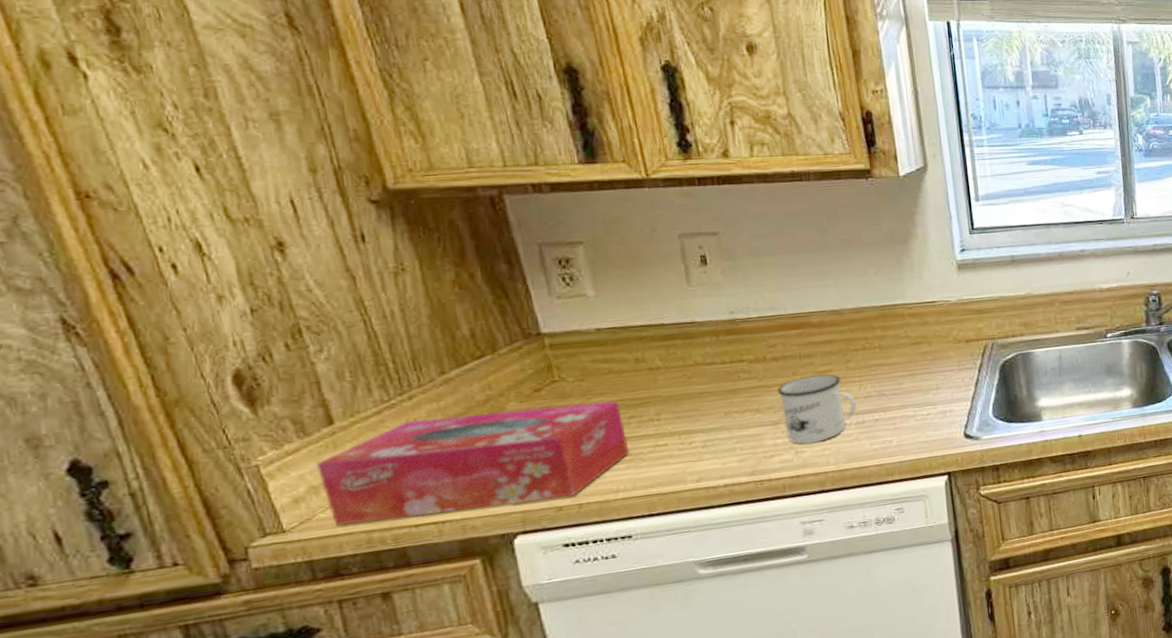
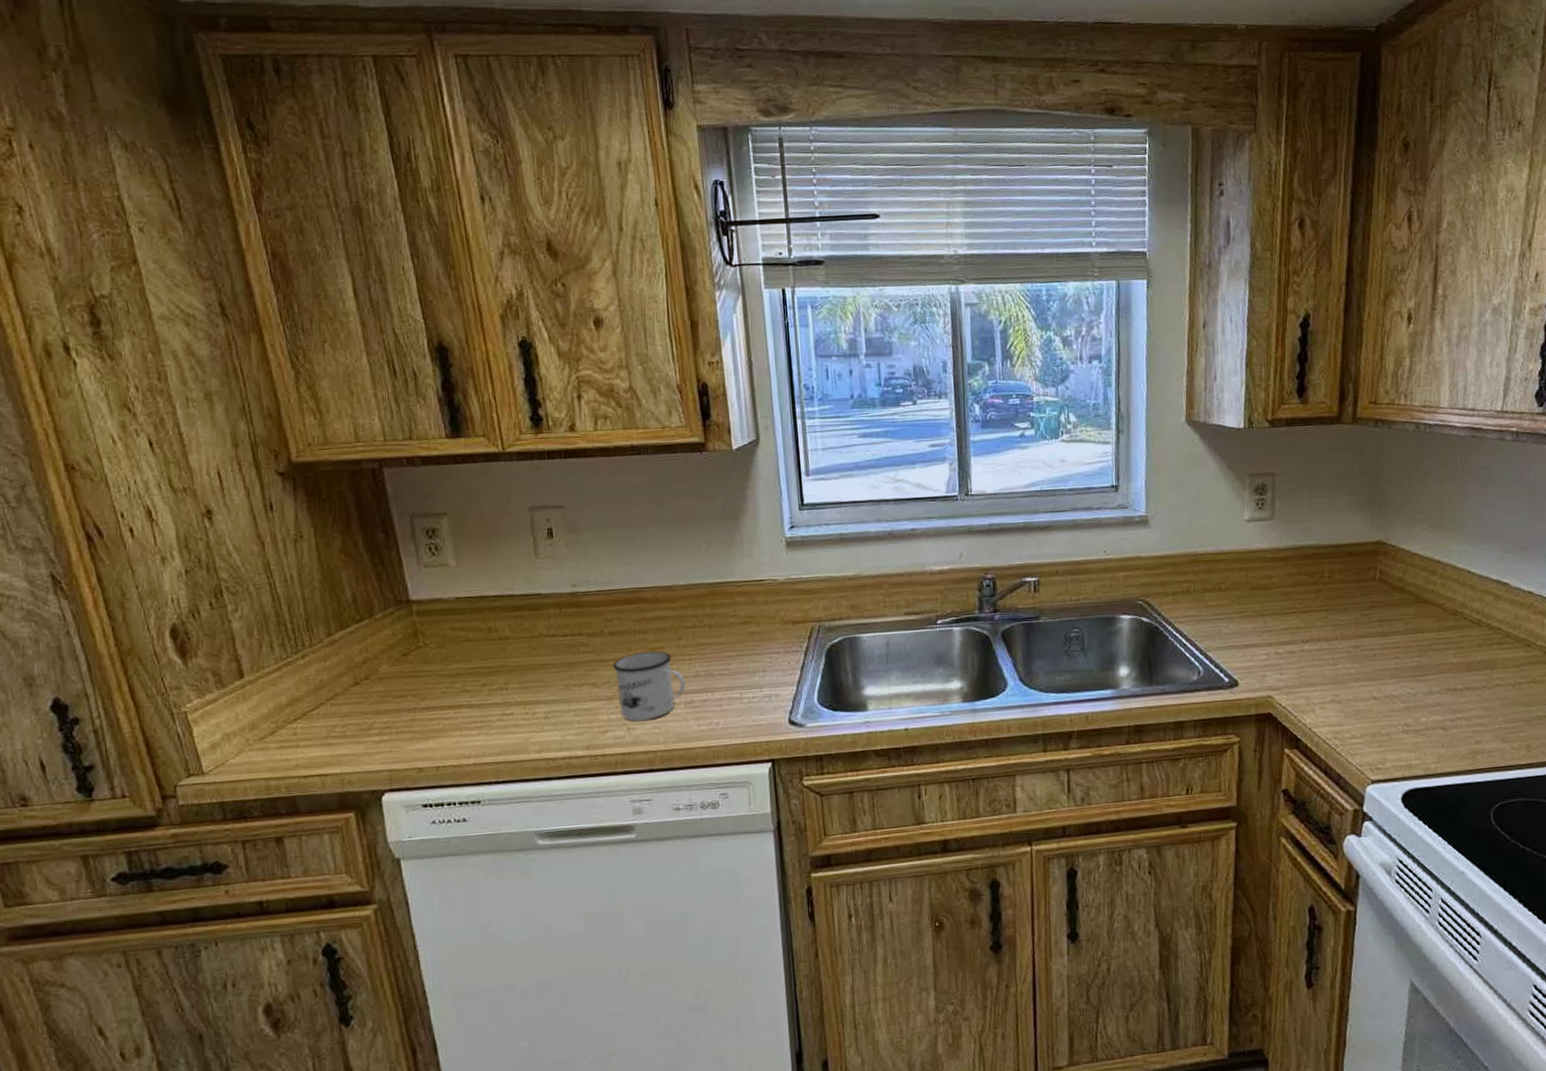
tissue box: present [316,400,630,526] -> none [230,668,481,772]

